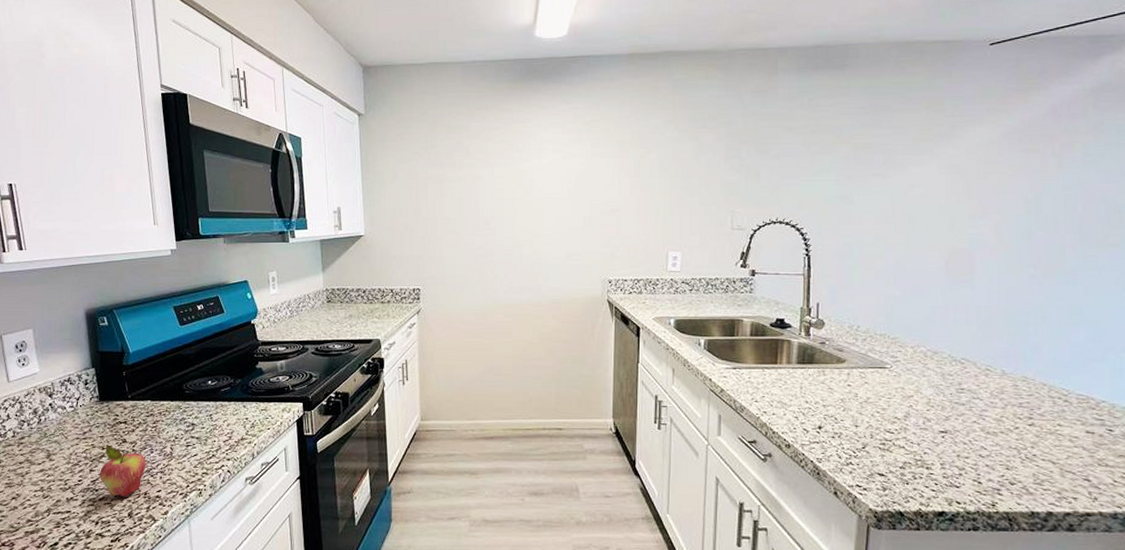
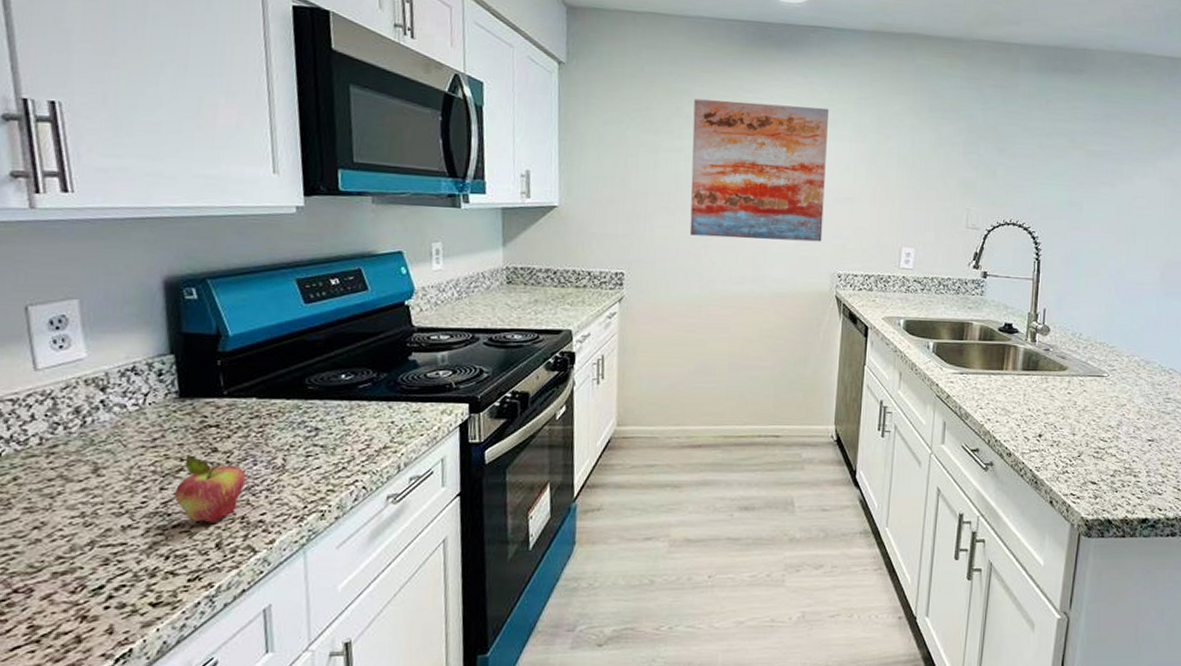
wall art: none [472,129,593,253] -> present [689,99,830,242]

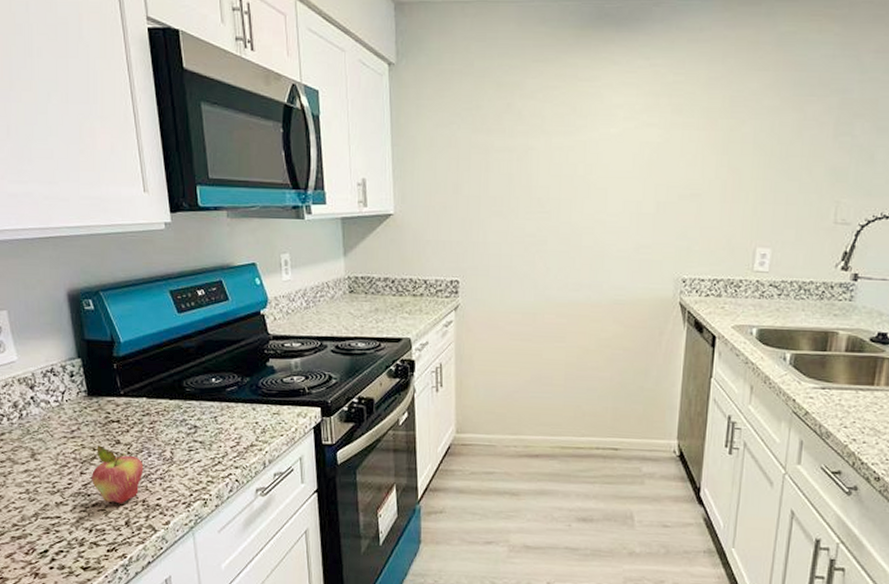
wall art: present [689,99,830,242] -> none [523,92,675,244]

